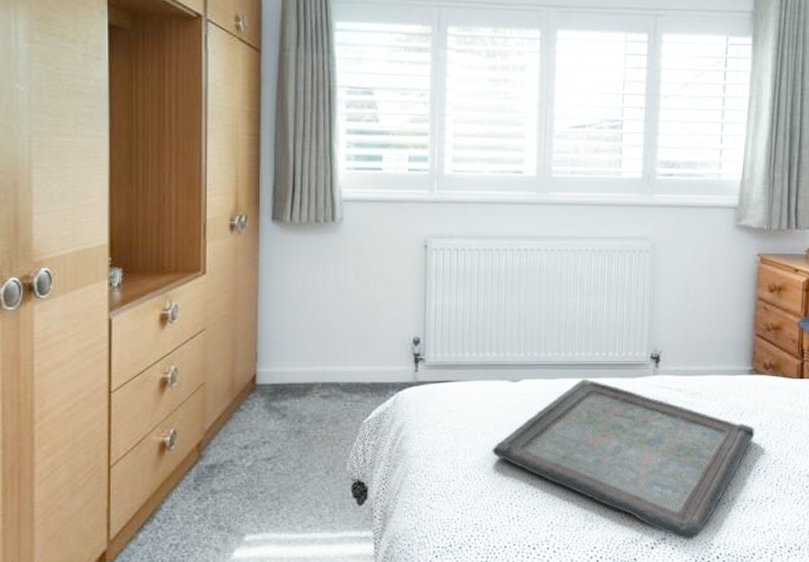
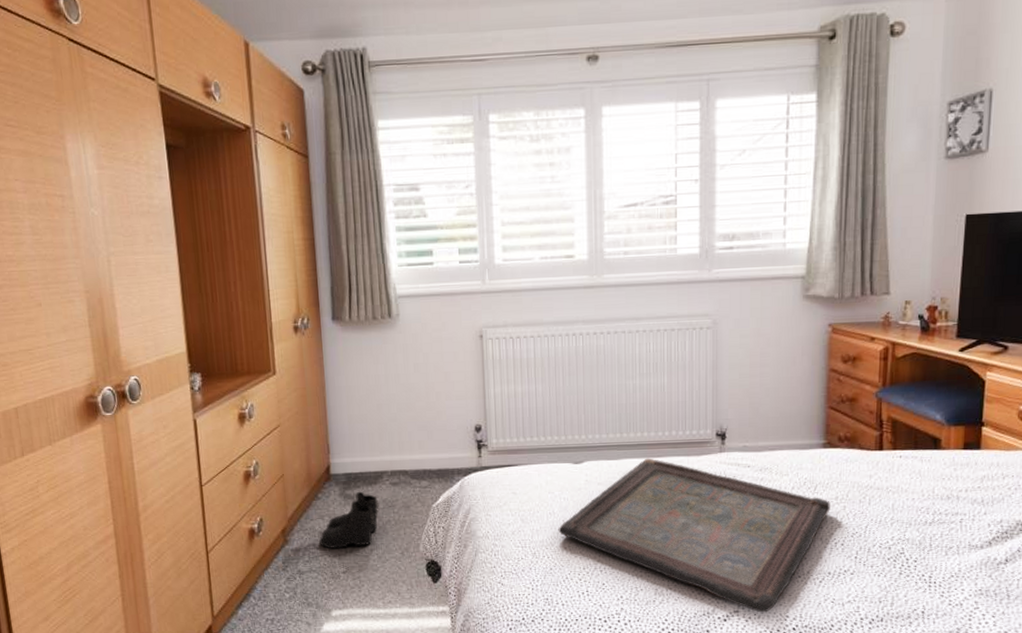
boots: none [238,403,306,467] -> present [319,491,380,549]

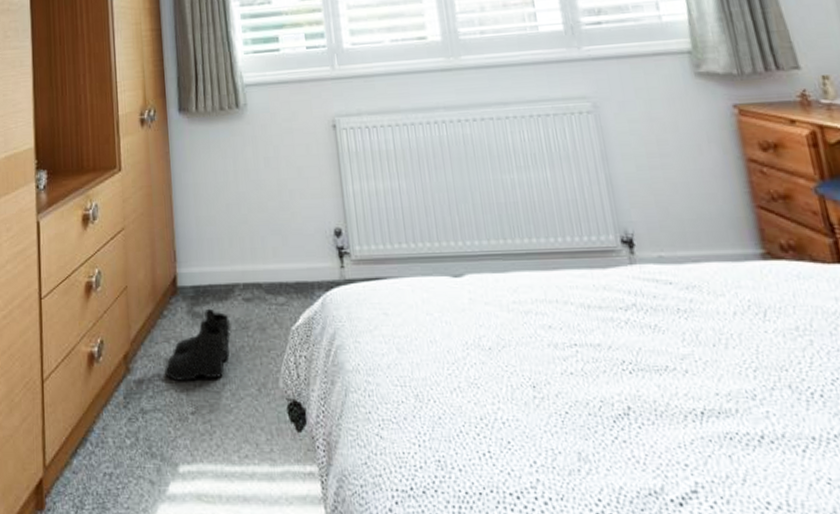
serving tray: present [558,458,831,613] -> none [443,270,793,495]

